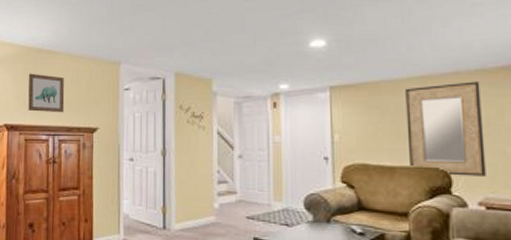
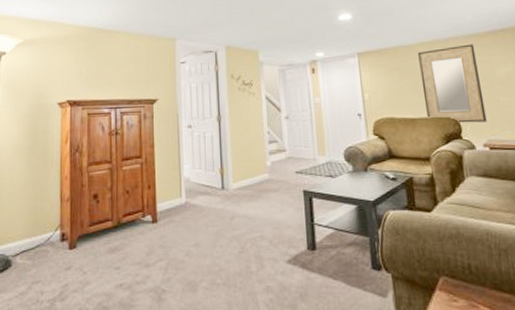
wall art: present [28,73,65,113] -> none [89,51,125,87]

